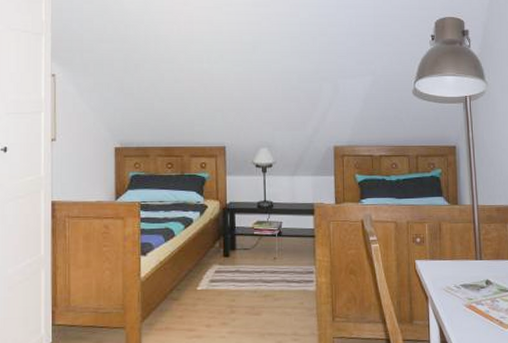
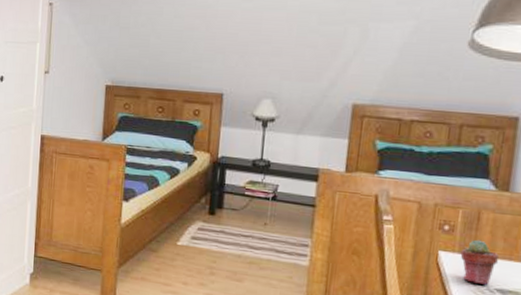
potted succulent: none [431,246,460,283] -> present [460,239,499,285]

